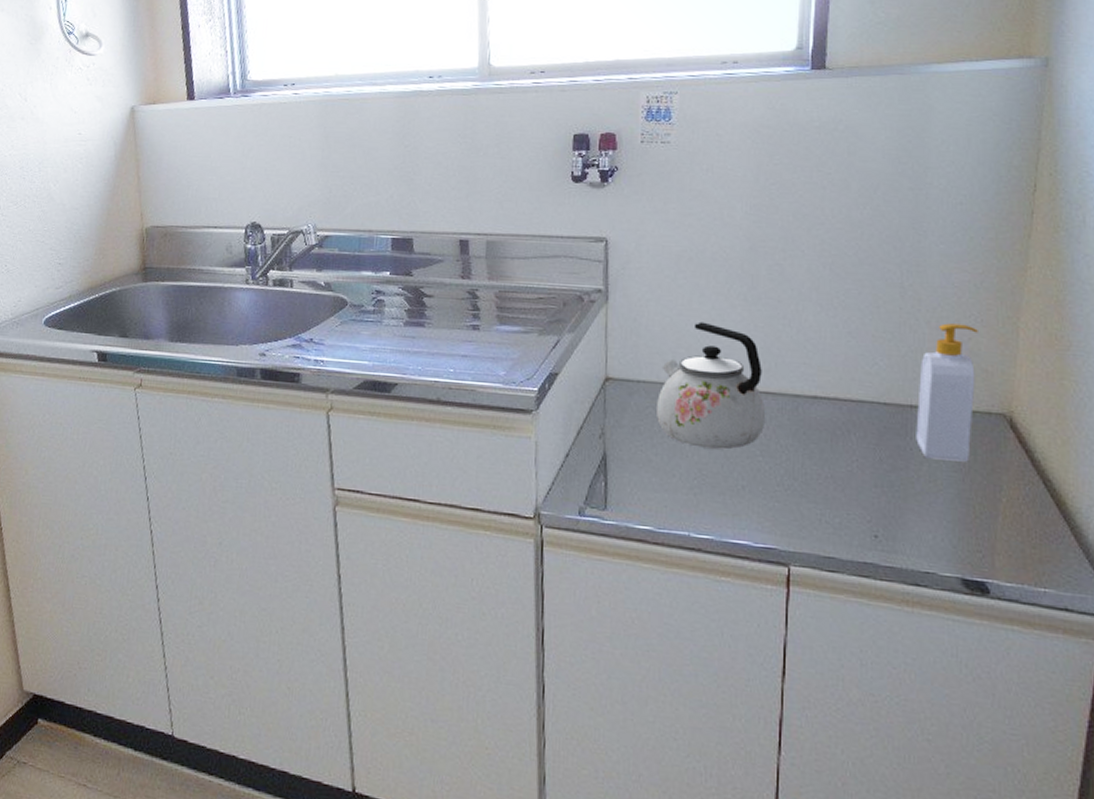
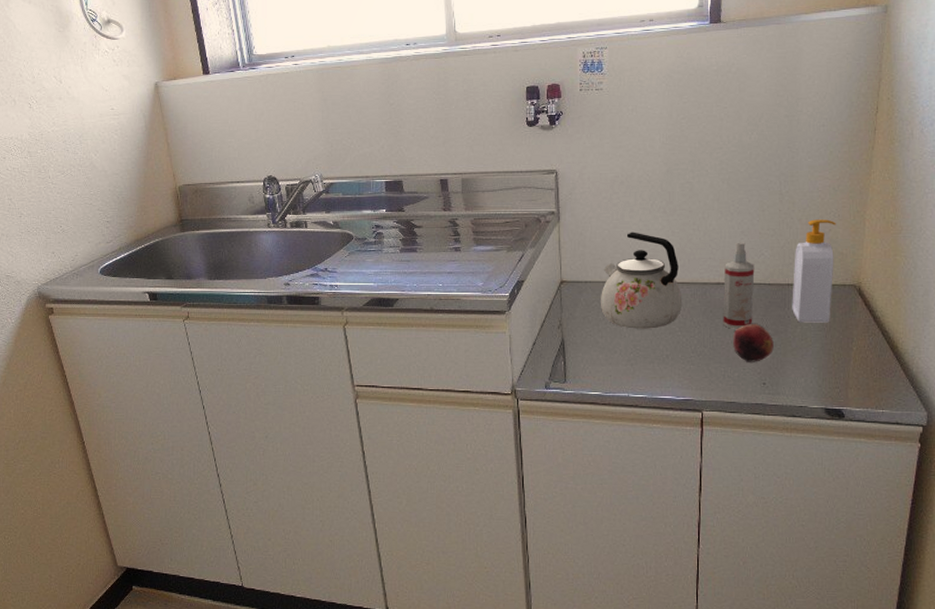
spray bottle: none [820,344,865,460] -> present [723,241,755,329]
fruit: none [834,454,890,506] -> present [733,324,774,362]

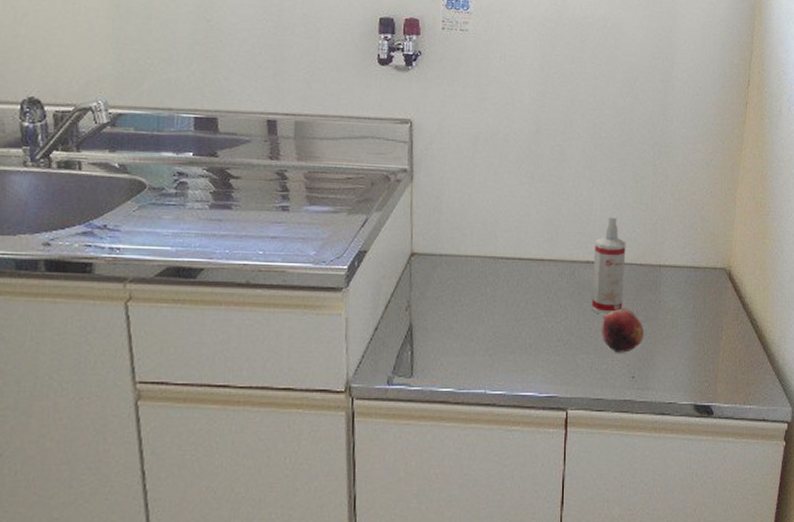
kettle: present [601,232,683,329] -> none [457,198,549,313]
soap bottle: present [792,219,836,323] -> none [663,195,708,309]

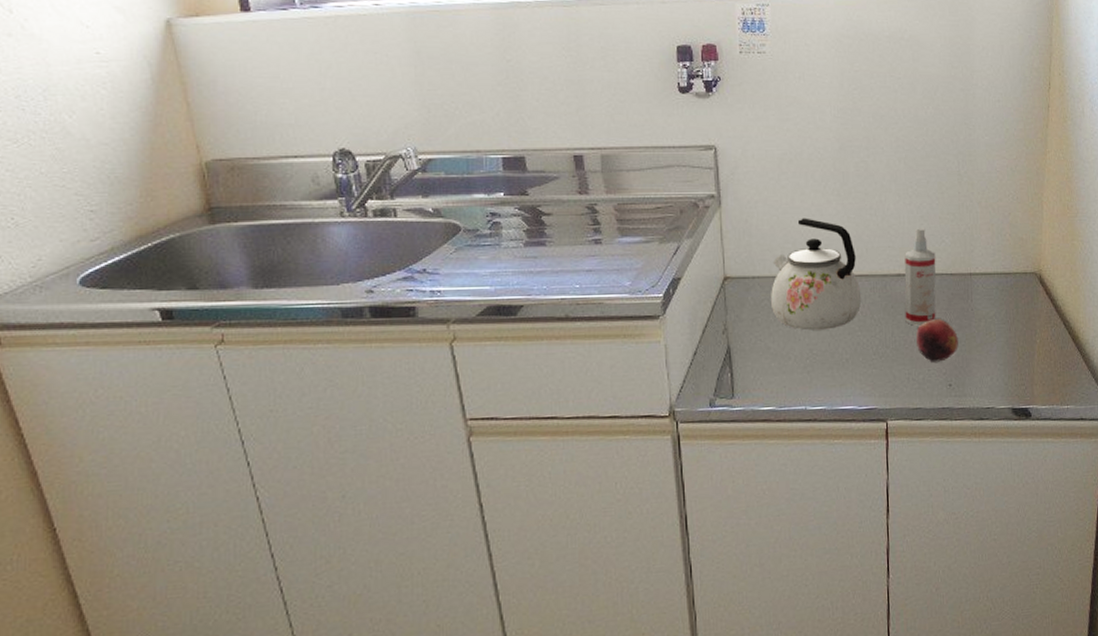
kettle: none [457,198,549,313] -> present [771,218,862,331]

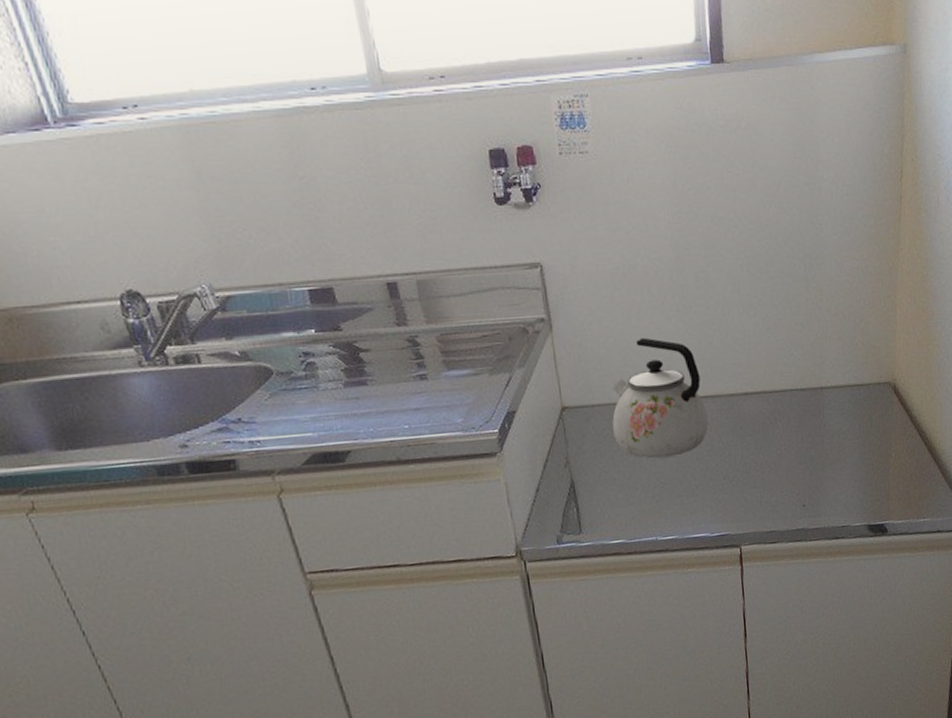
spray bottle: present [904,226,936,326] -> none [751,340,787,447]
fruit: present [916,319,958,362] -> none [767,438,811,483]

